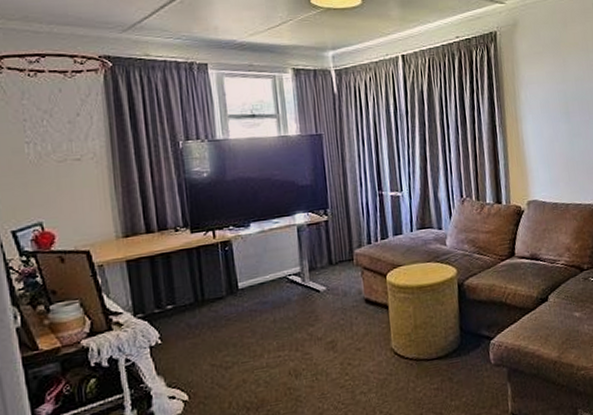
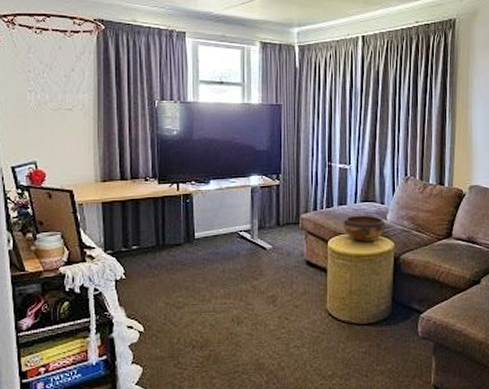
decorative bowl: none [400,242,446,273] -> present [343,215,386,243]

